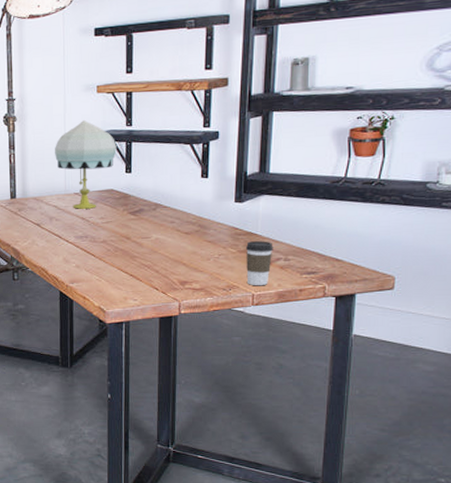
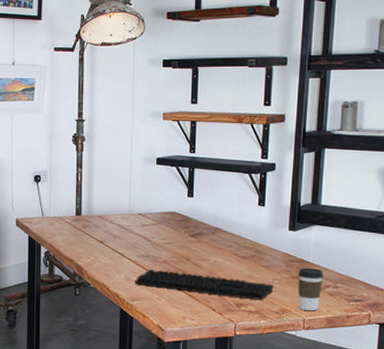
table lamp: present [55,120,117,209] -> none [121,145,180,229]
keyboard: none [73,250,220,277] -> present [134,269,274,300]

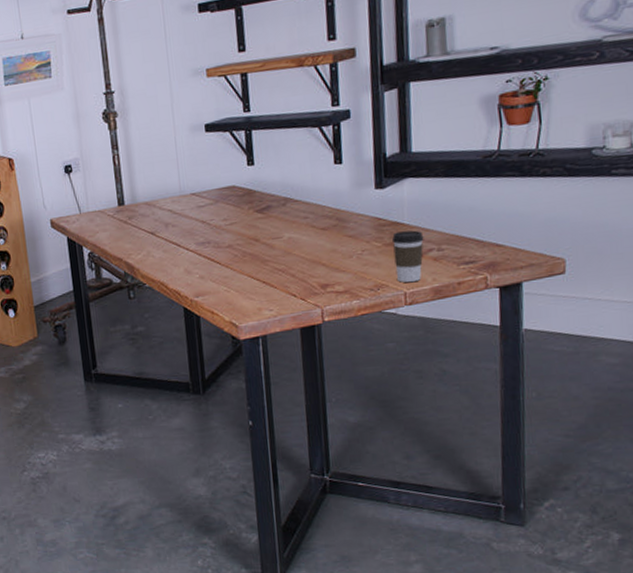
keyboard: present [134,269,274,300] -> none [196,255,364,278]

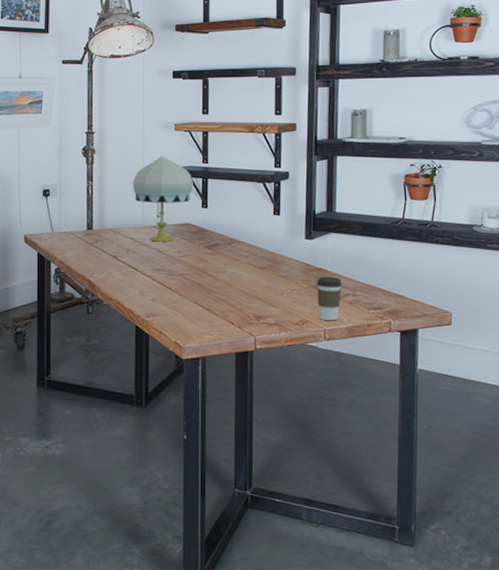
table lamp: none [164,110,235,212] -> present [133,156,193,242]

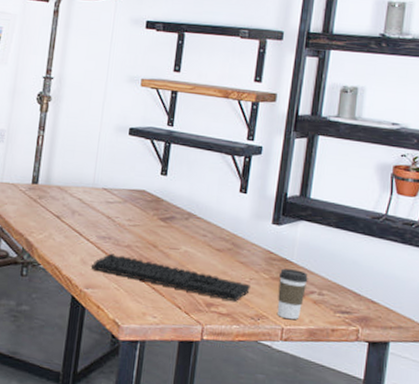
table lamp: present [133,156,193,242] -> none [87,112,155,208]
keyboard: none [149,283,293,311] -> present [91,253,250,301]

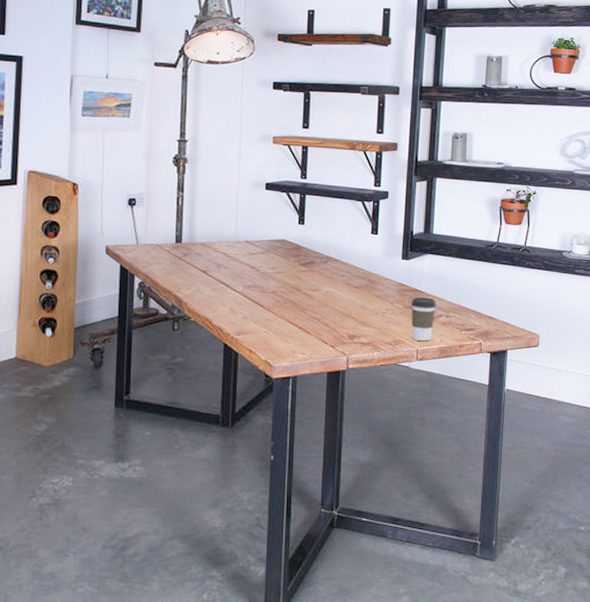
keyboard: present [91,253,250,301] -> none [240,300,387,331]

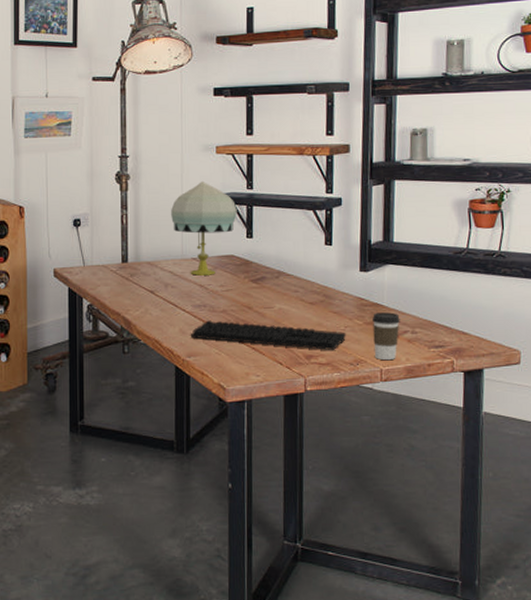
table lamp: none [227,169,291,258] -> present [171,182,237,276]
keyboard: none [240,300,387,331] -> present [190,320,346,350]

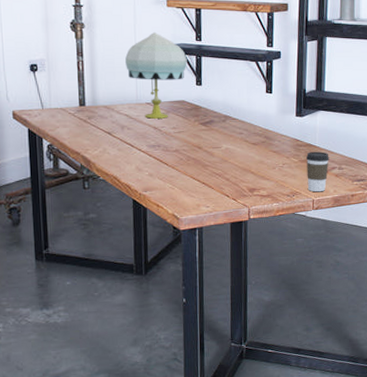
keyboard: present [190,320,346,350] -> none [146,159,284,184]

